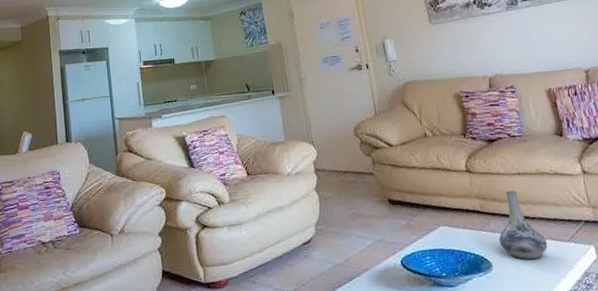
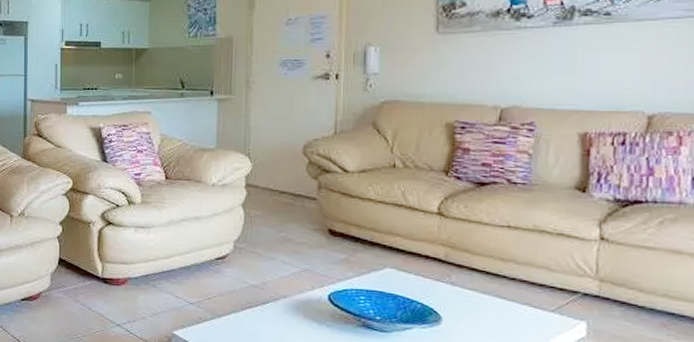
decorative vase: present [498,190,548,259] -> none [458,243,523,322]

